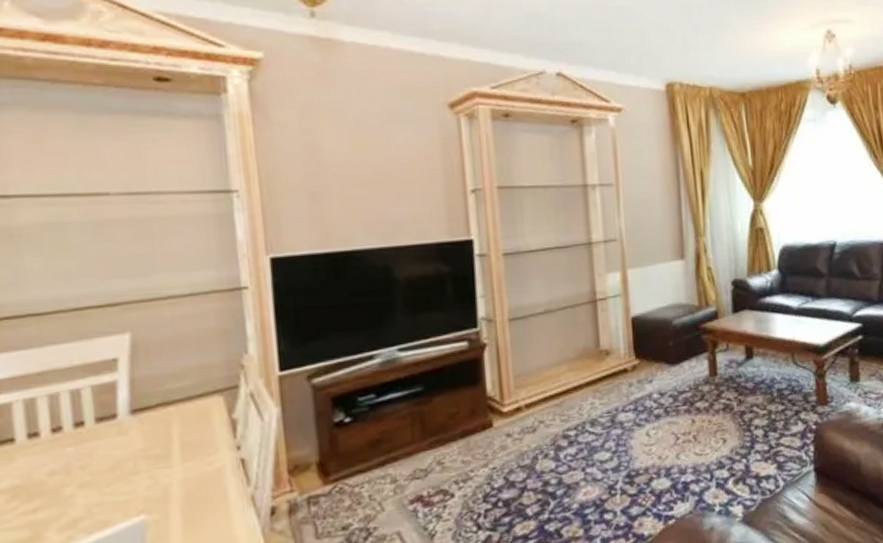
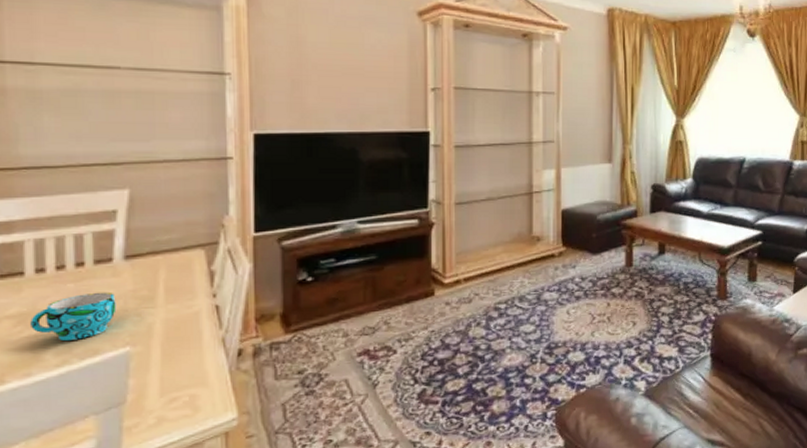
cup: none [26,453,126,514] -> present [30,291,117,341]

